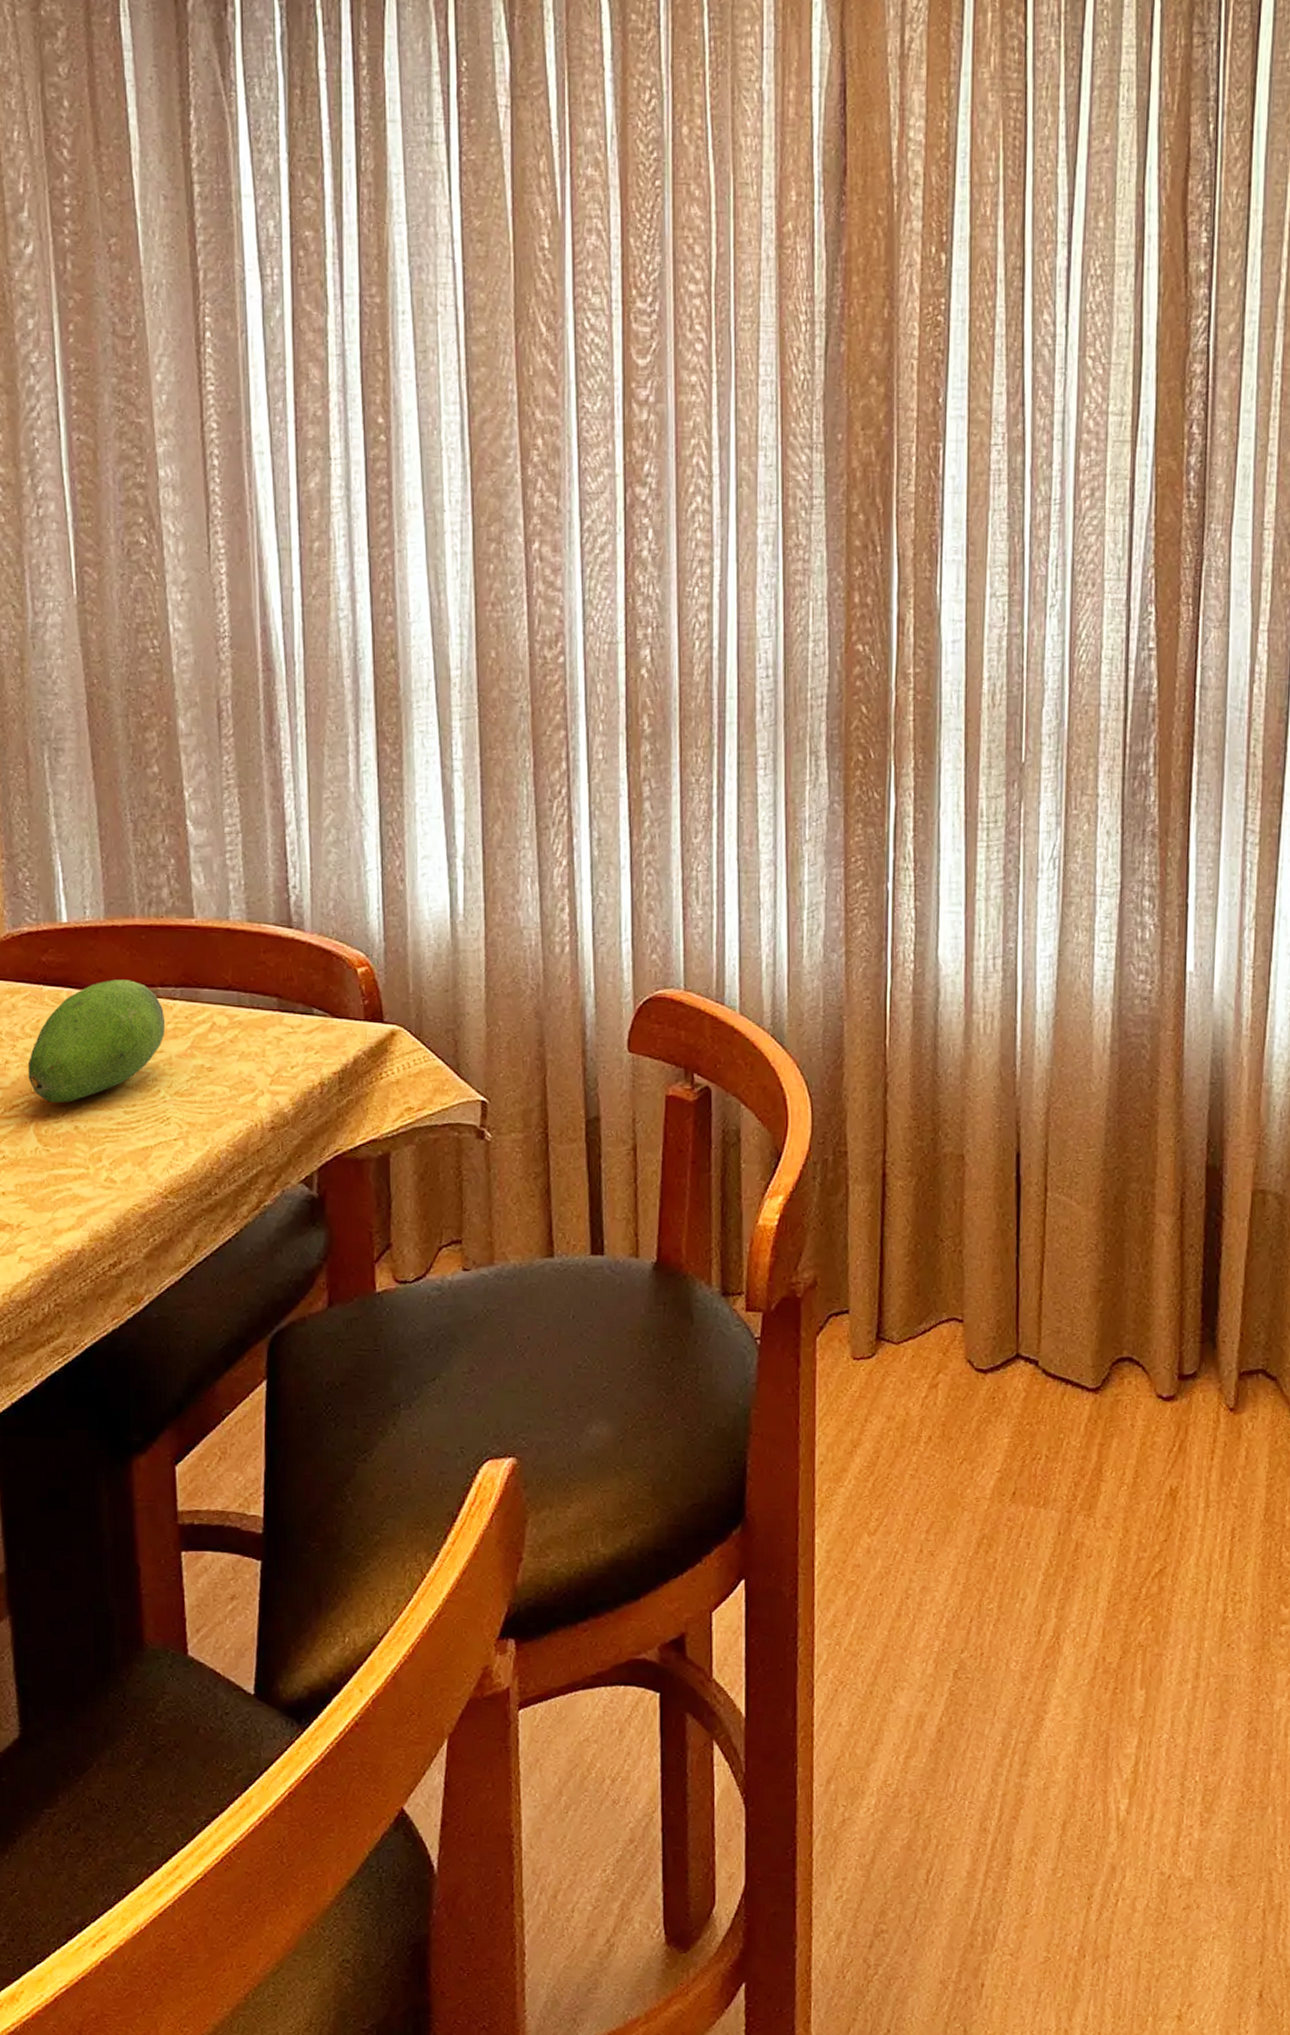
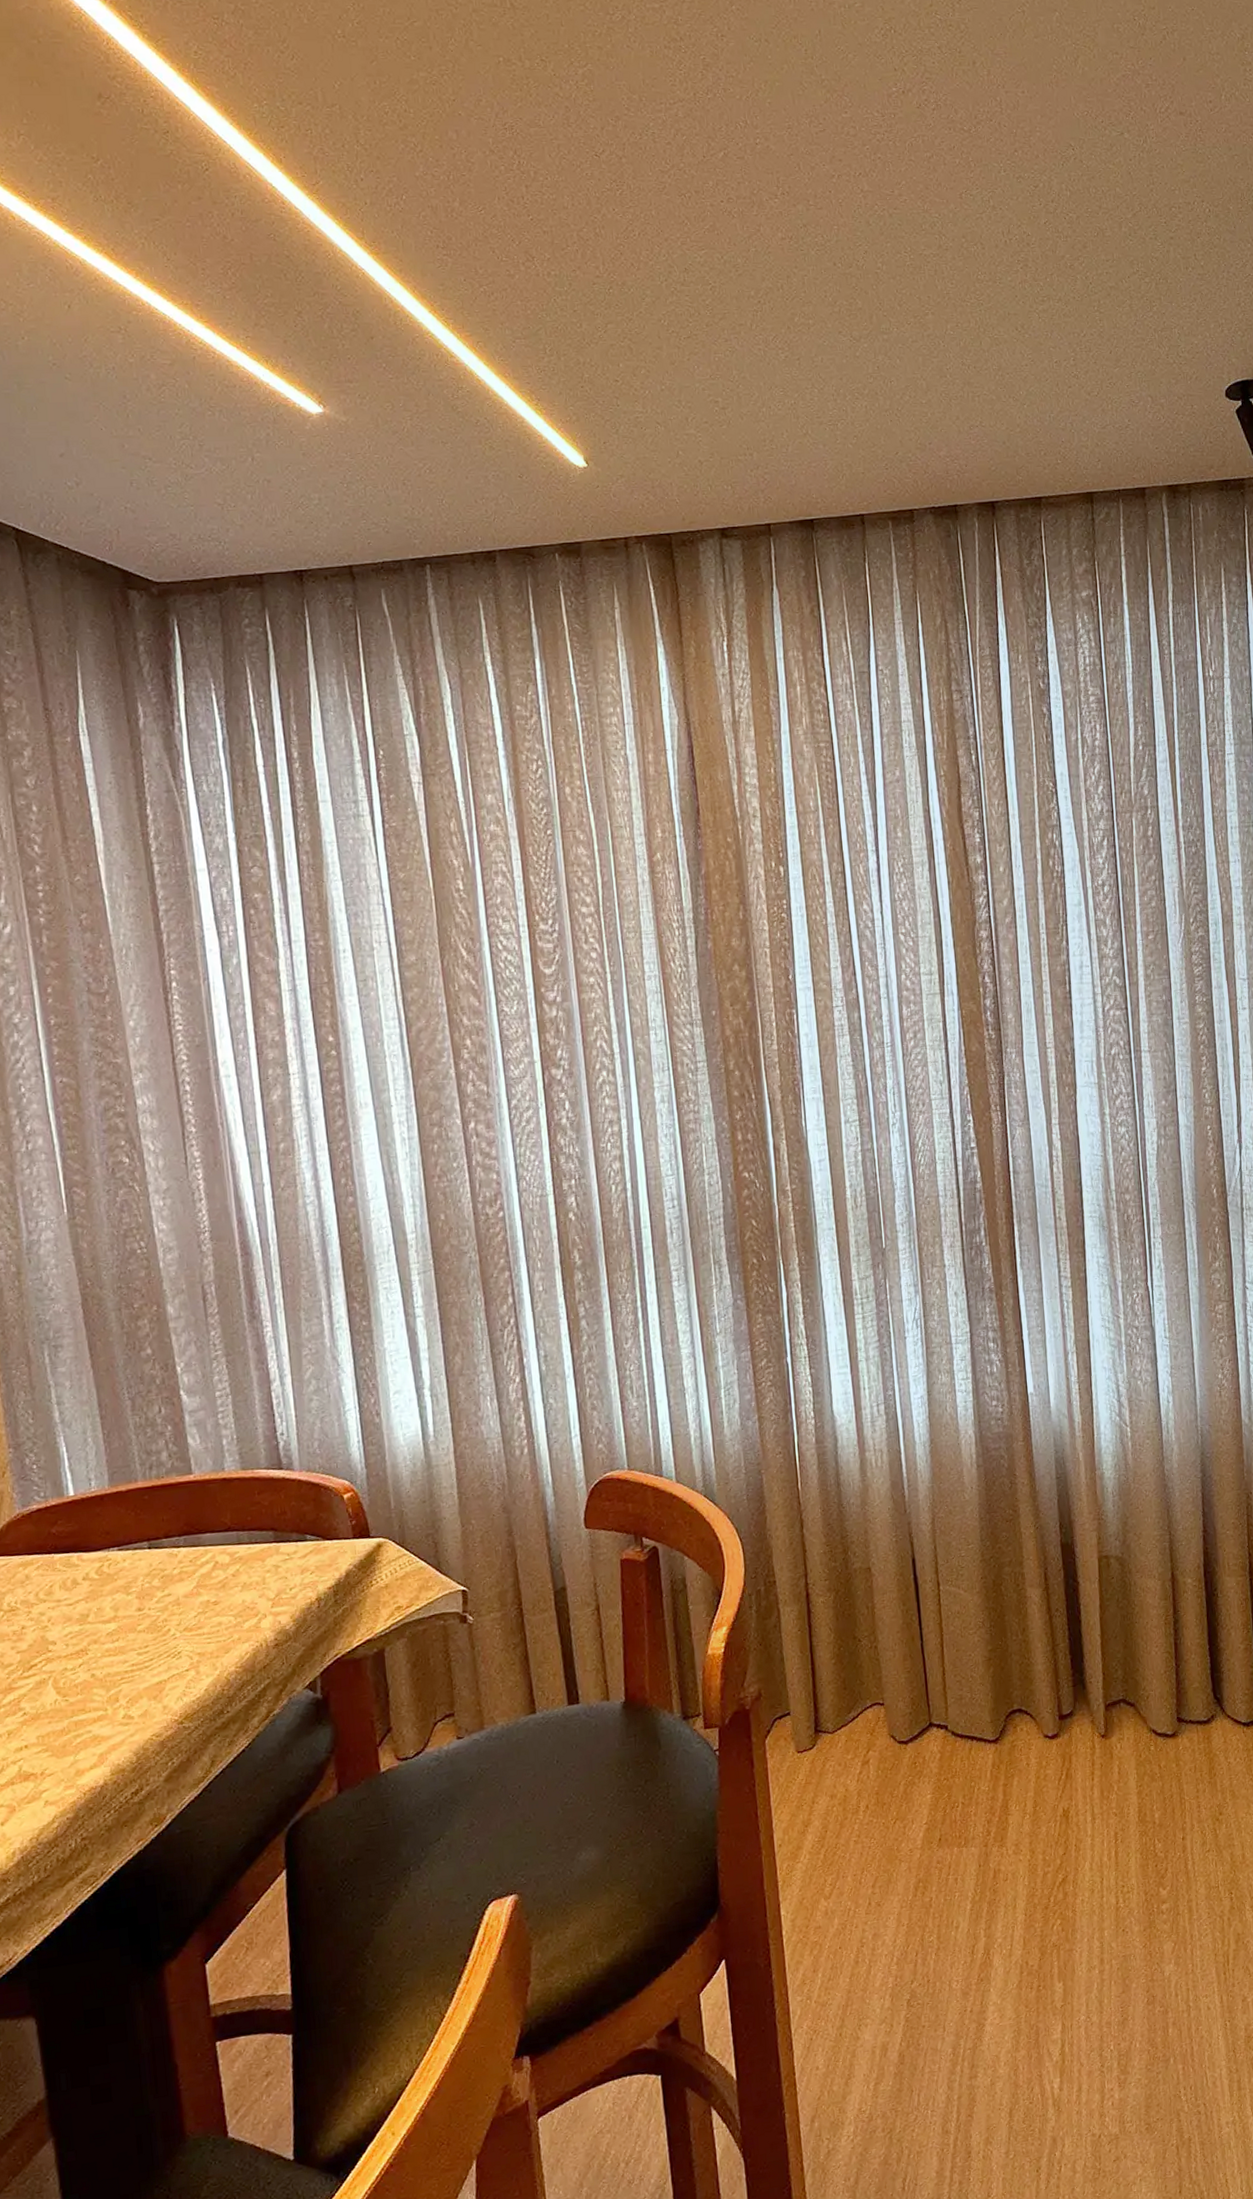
fruit: present [27,979,166,1103] -> none [43,1536,172,1657]

